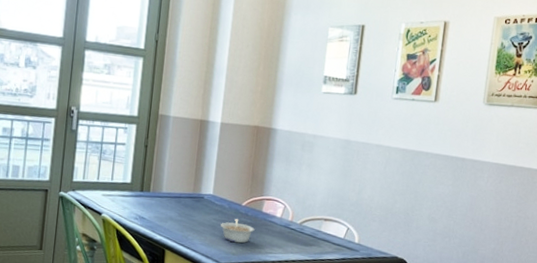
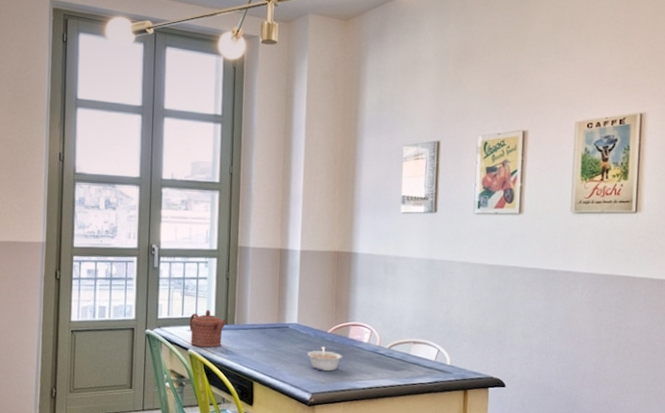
teapot: none [104,176,143,214] -> present [189,310,227,348]

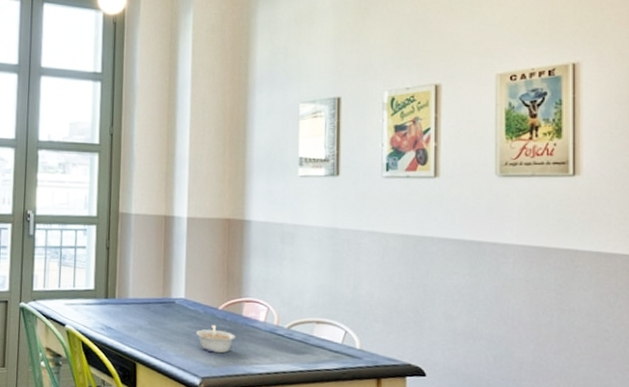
teapot: present [189,310,227,348] -> none [66,282,107,324]

